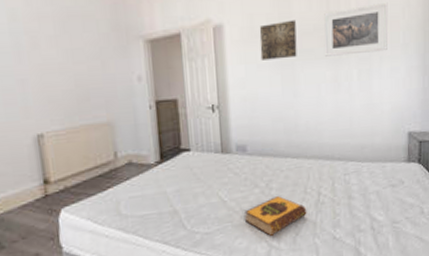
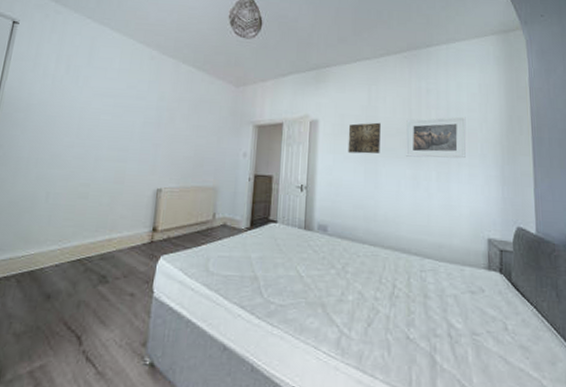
hardback book: present [245,195,307,236] -> none [319,280,381,321]

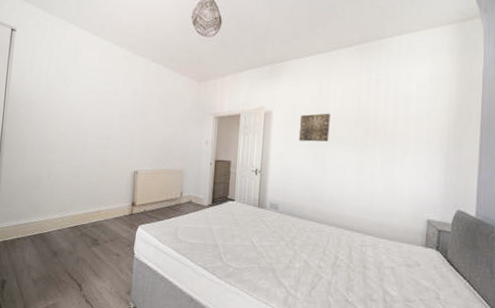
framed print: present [405,116,466,159] -> none [352,107,414,147]

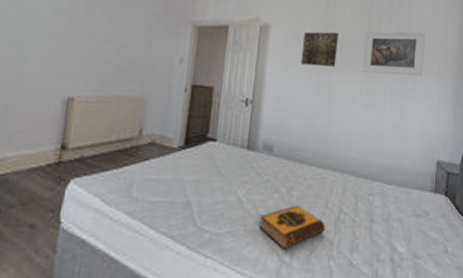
hardback book: none [270,250,324,284] -> present [259,204,326,249]
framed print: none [352,107,414,147] -> present [362,31,426,77]

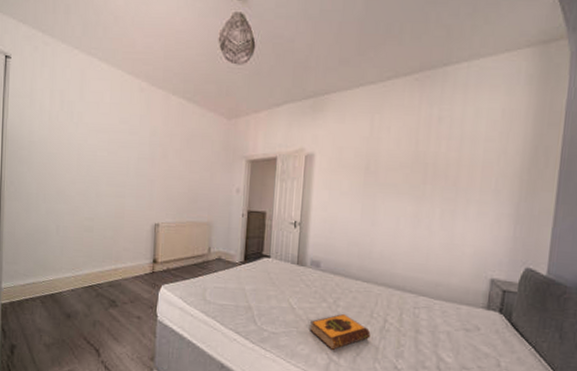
wall art: present [300,31,338,67] -> none [344,155,383,190]
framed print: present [362,31,426,77] -> none [407,148,482,195]

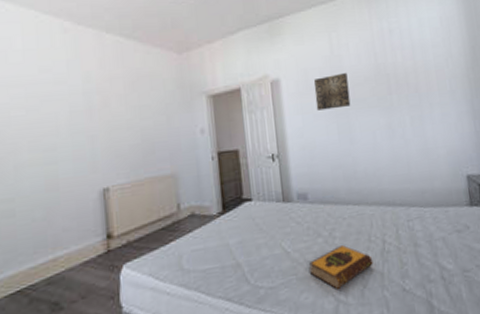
wall art: none [344,155,383,190] -> present [313,72,351,111]

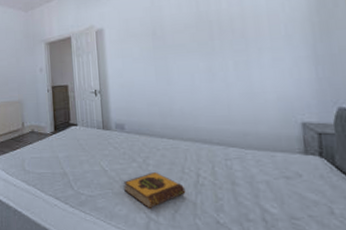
wall art: present [313,72,351,111] -> none [134,21,169,55]

